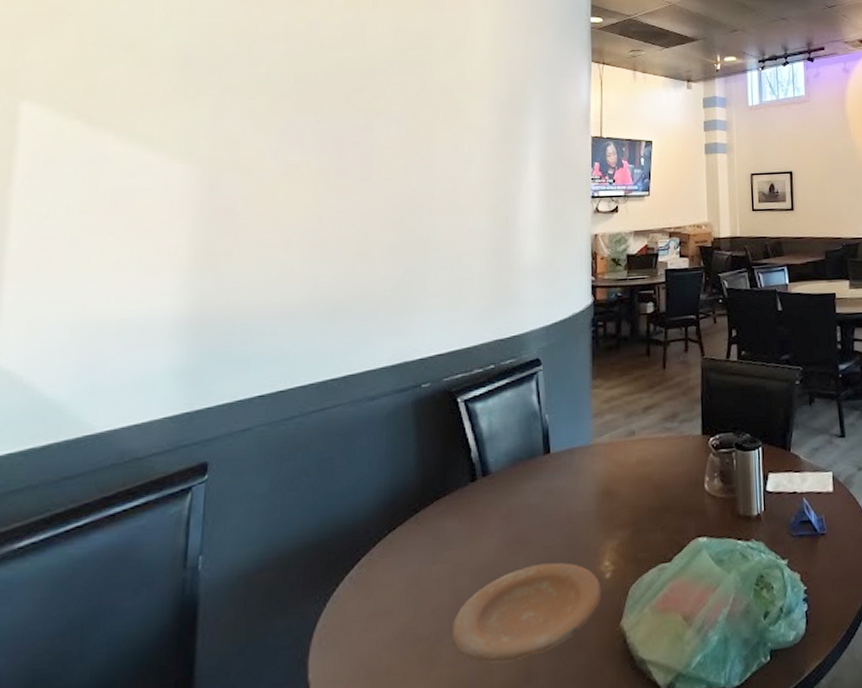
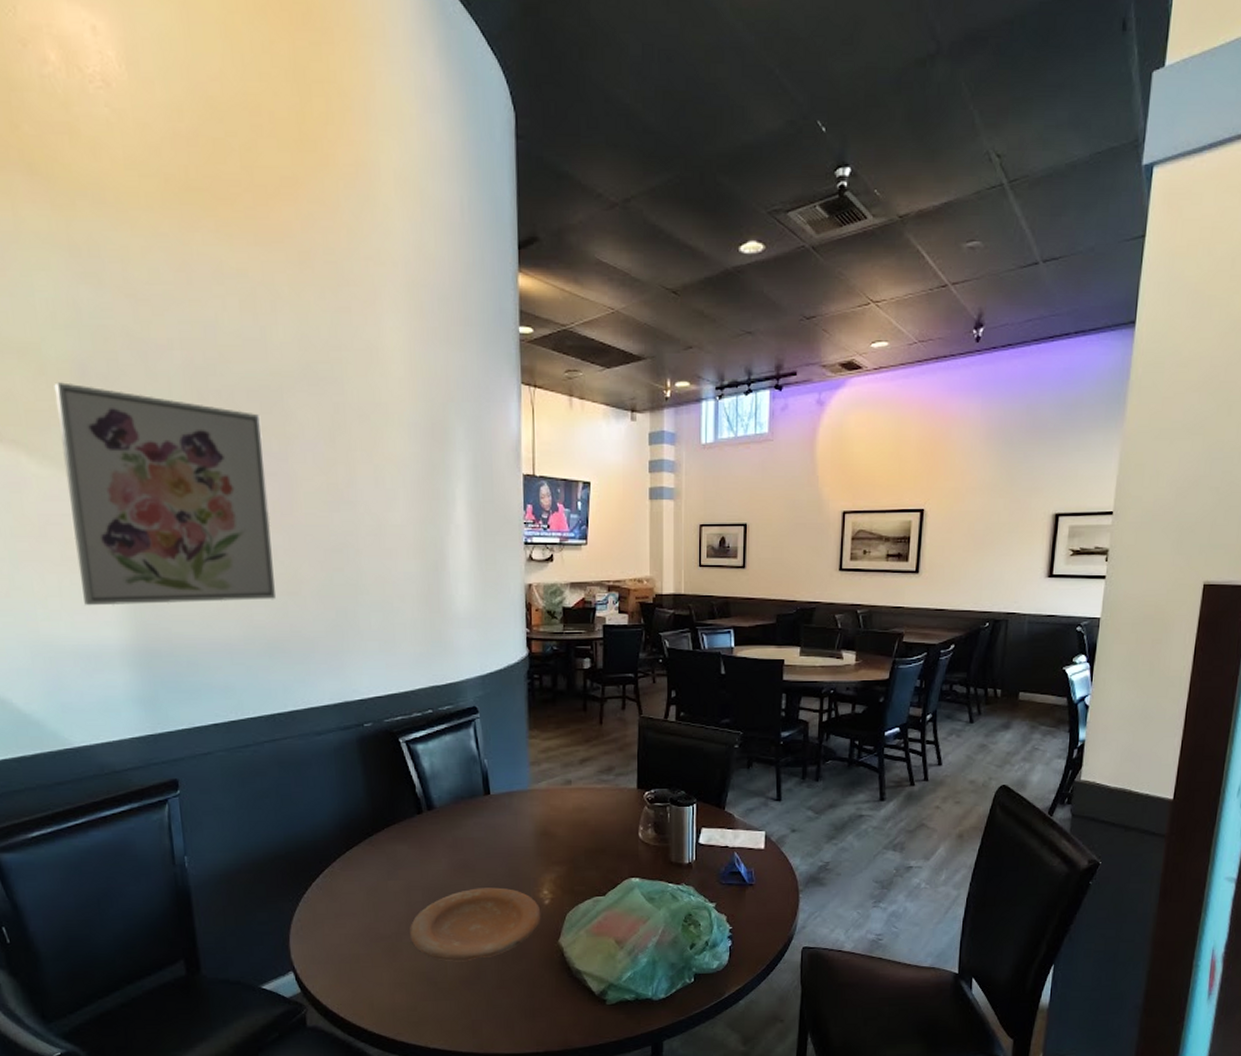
wall art: none [142,71,351,278] -> present [54,382,277,606]

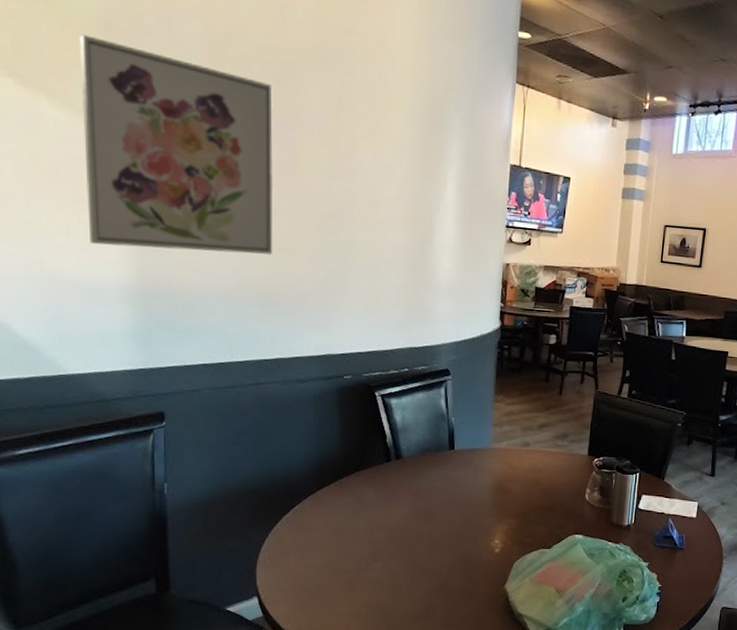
plate: present [410,887,541,962] -> none [369,533,491,599]

